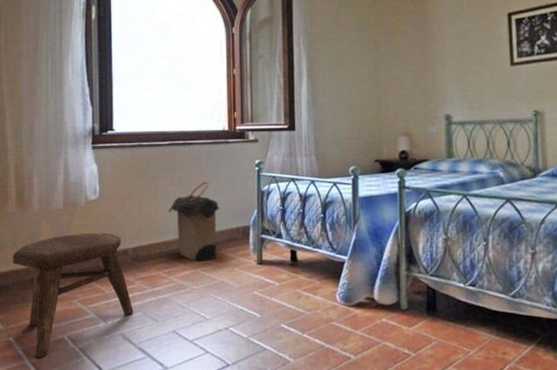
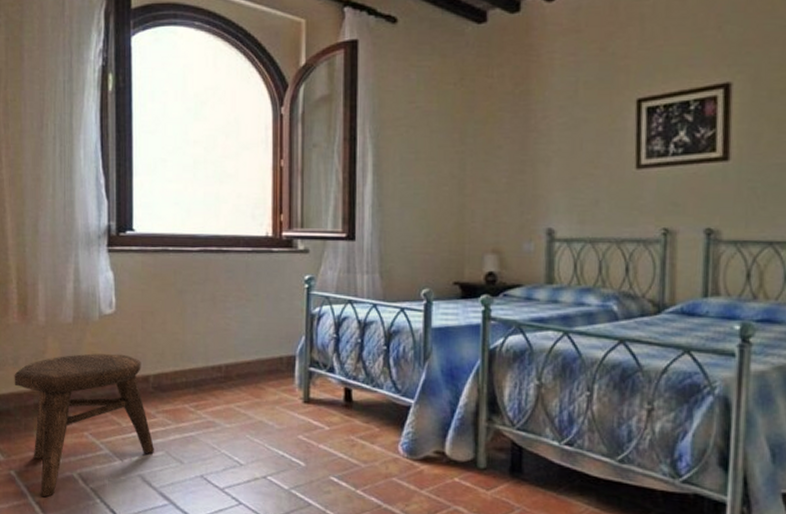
laundry hamper: present [168,182,221,262] -> none [198,299,261,396]

